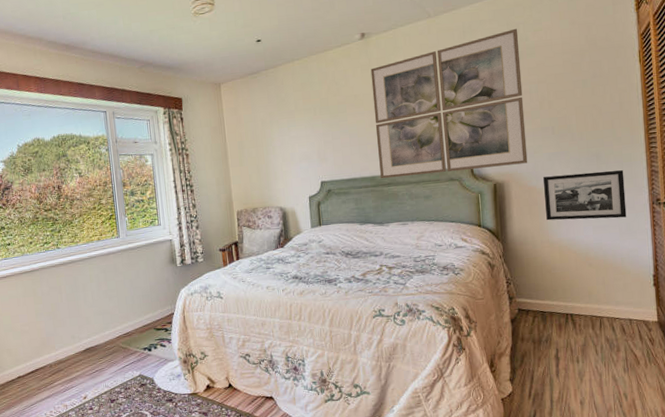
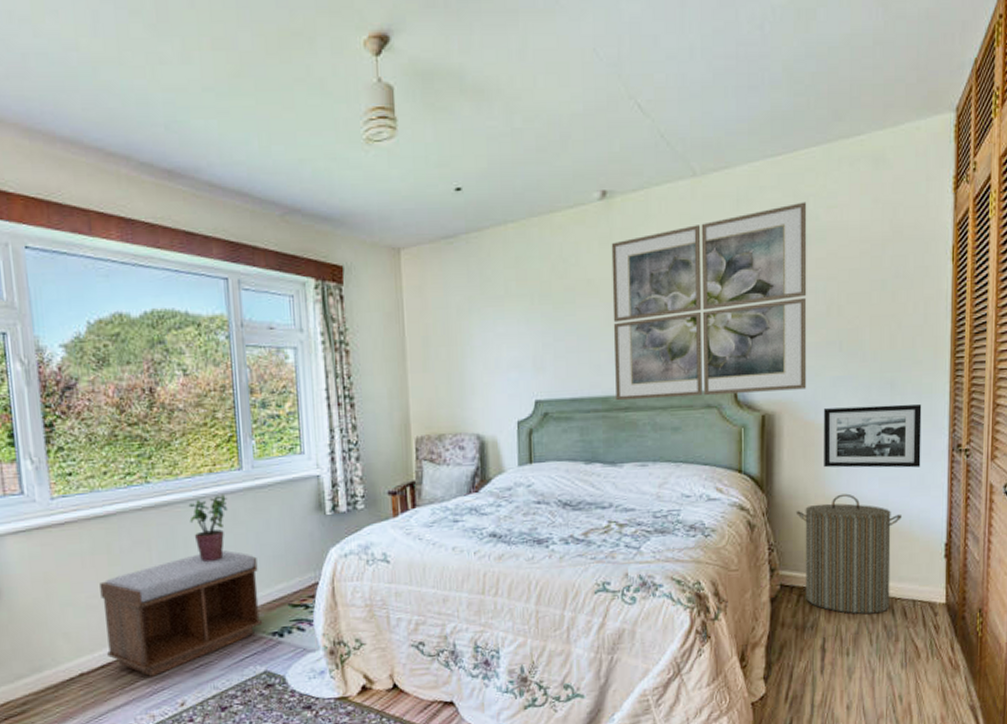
bench: none [29,292,137,379] -> present [100,550,263,677]
potted plant: none [85,254,111,300] -> present [188,494,228,562]
laundry hamper: none [526,239,614,331] -> present [795,493,902,615]

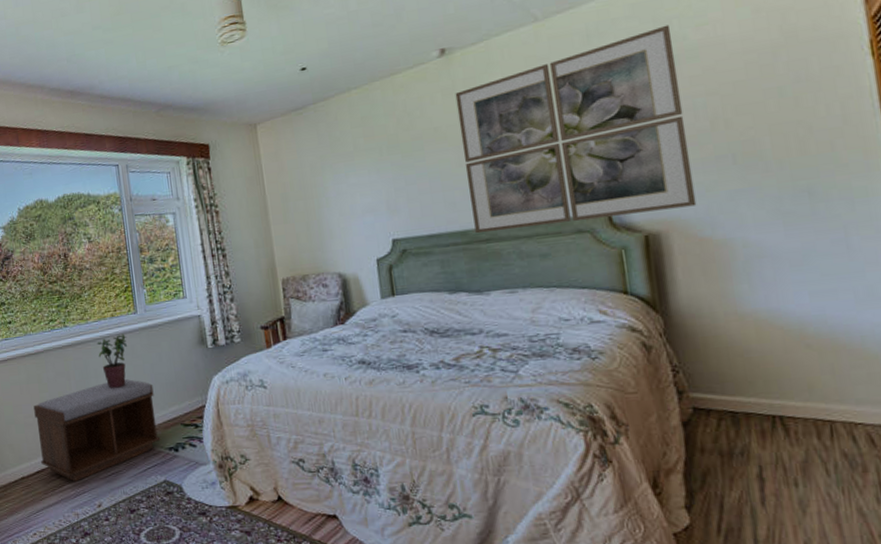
laundry hamper: present [795,493,902,615] -> none [701,310,848,441]
picture frame: present [823,404,922,468] -> none [721,210,866,284]

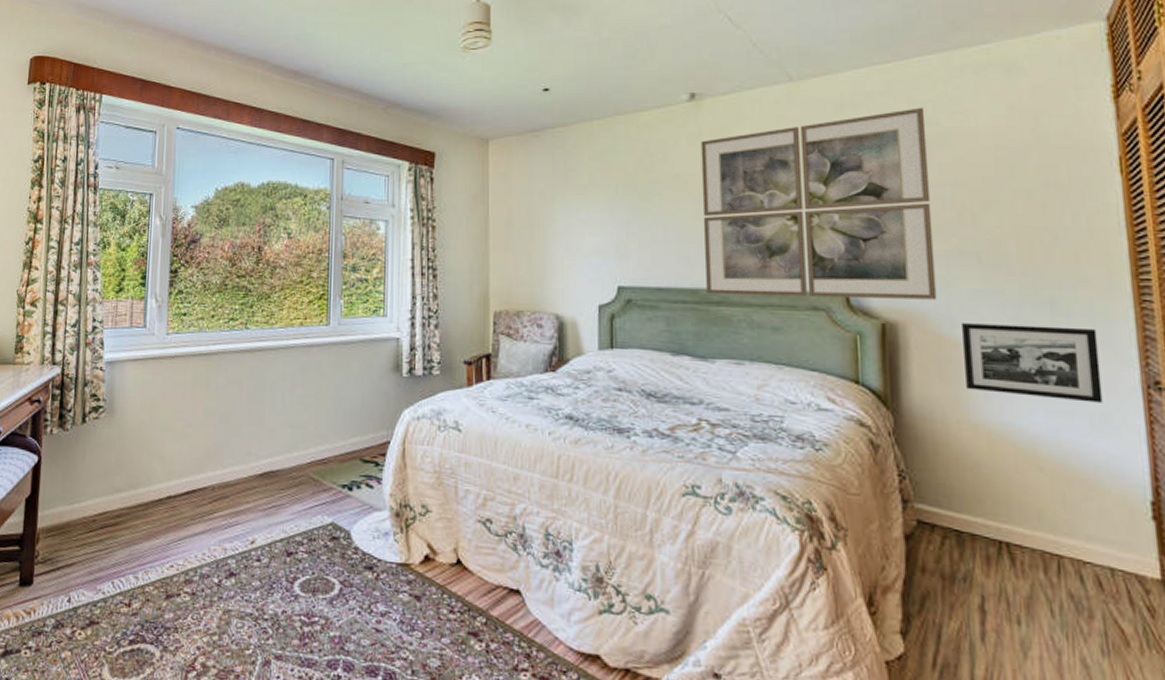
bench: present [33,379,161,482] -> none [192,399,335,510]
potted plant: present [97,333,128,388] -> none [278,346,314,407]
picture frame: none [721,210,866,284] -> present [960,323,1103,403]

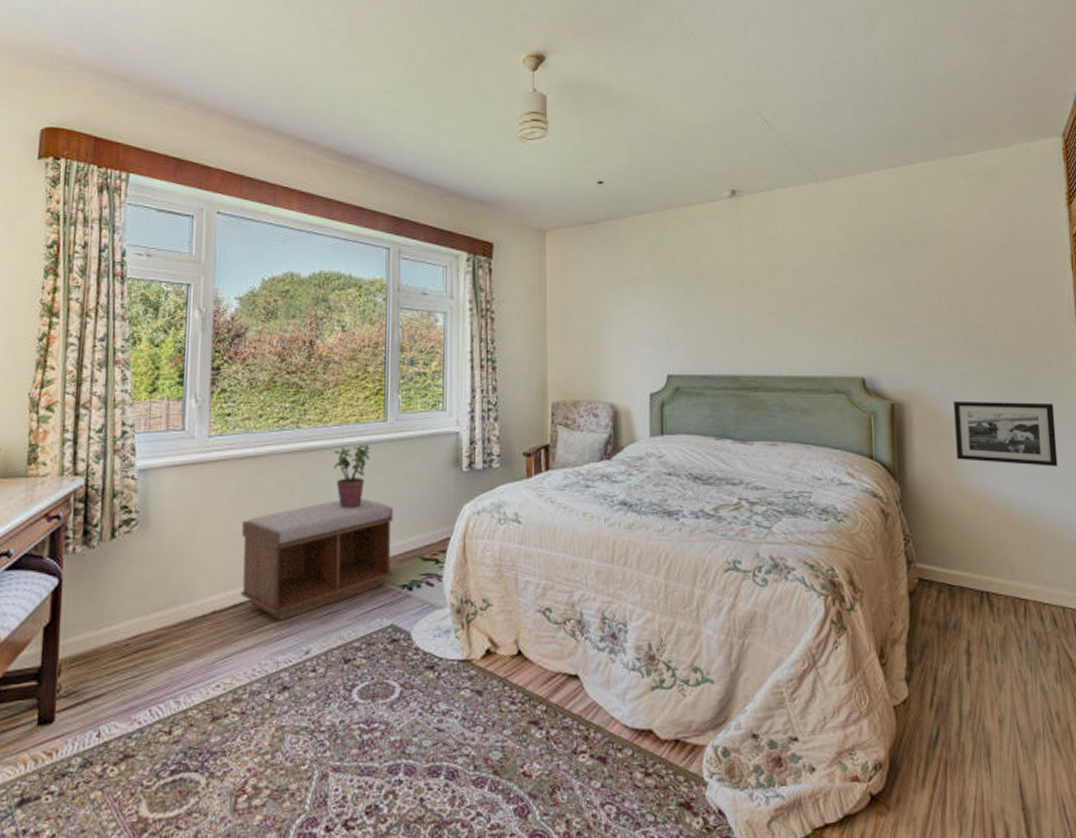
bench: none [192,399,335,510] -> present [240,499,394,621]
potted plant: none [278,346,314,407] -> present [333,443,371,508]
wall art: present [700,107,937,300] -> none [740,208,935,381]

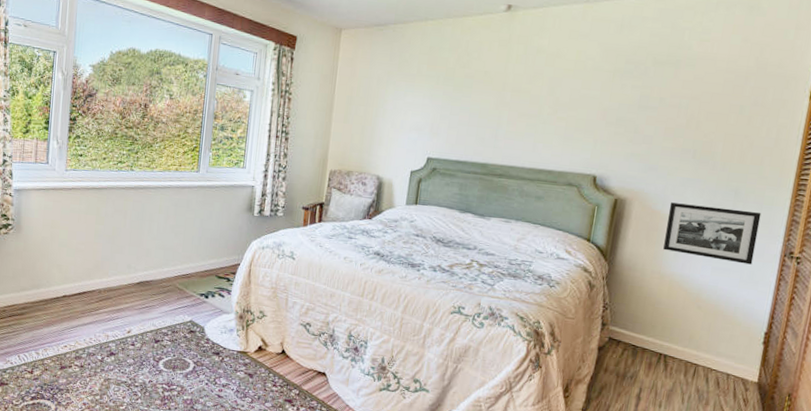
bench: present [240,499,394,621] -> none [83,227,199,308]
potted plant: present [333,443,371,508] -> none [156,187,186,234]

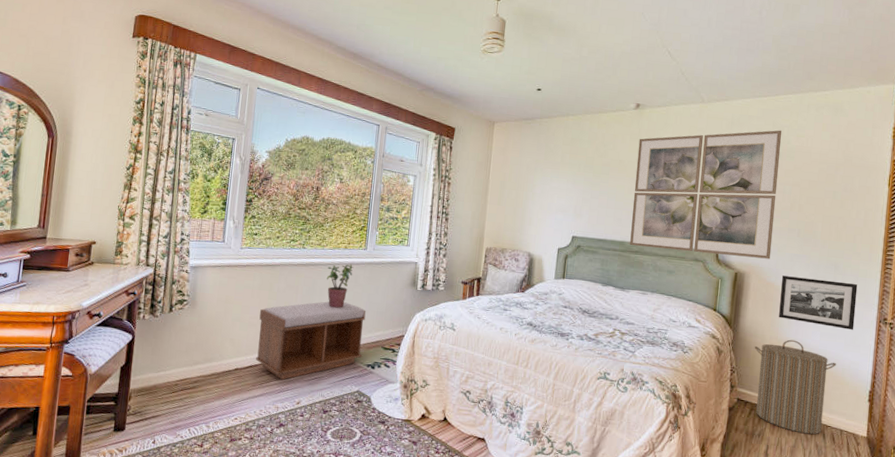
bench: none [83,227,199,308] -> present [255,301,366,380]
potted plant: none [156,187,186,234] -> present [326,264,354,308]
wall art: none [493,33,683,184] -> present [630,130,782,259]
laundry hamper: none [630,274,728,379] -> present [754,339,836,435]

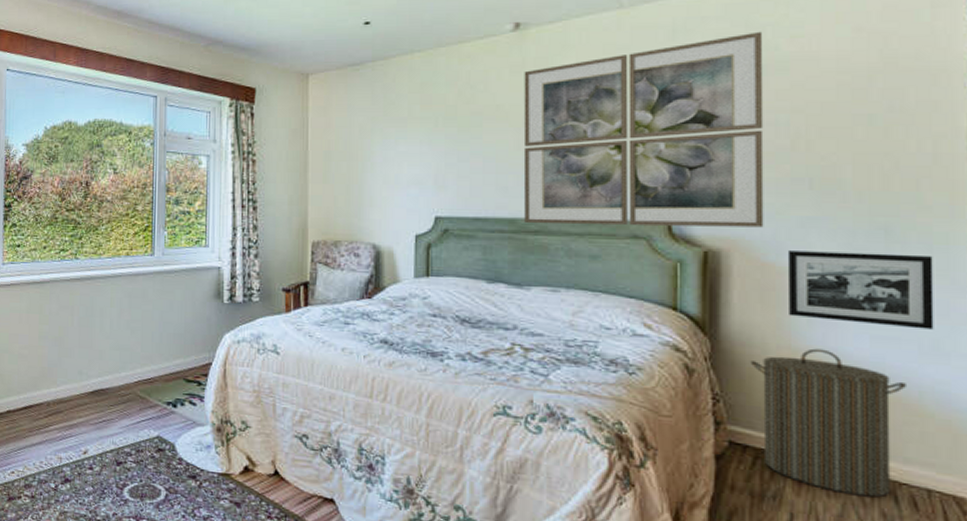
bench: present [255,301,366,380] -> none [29,323,160,424]
potted plant: present [326,264,354,308] -> none [107,274,140,331]

